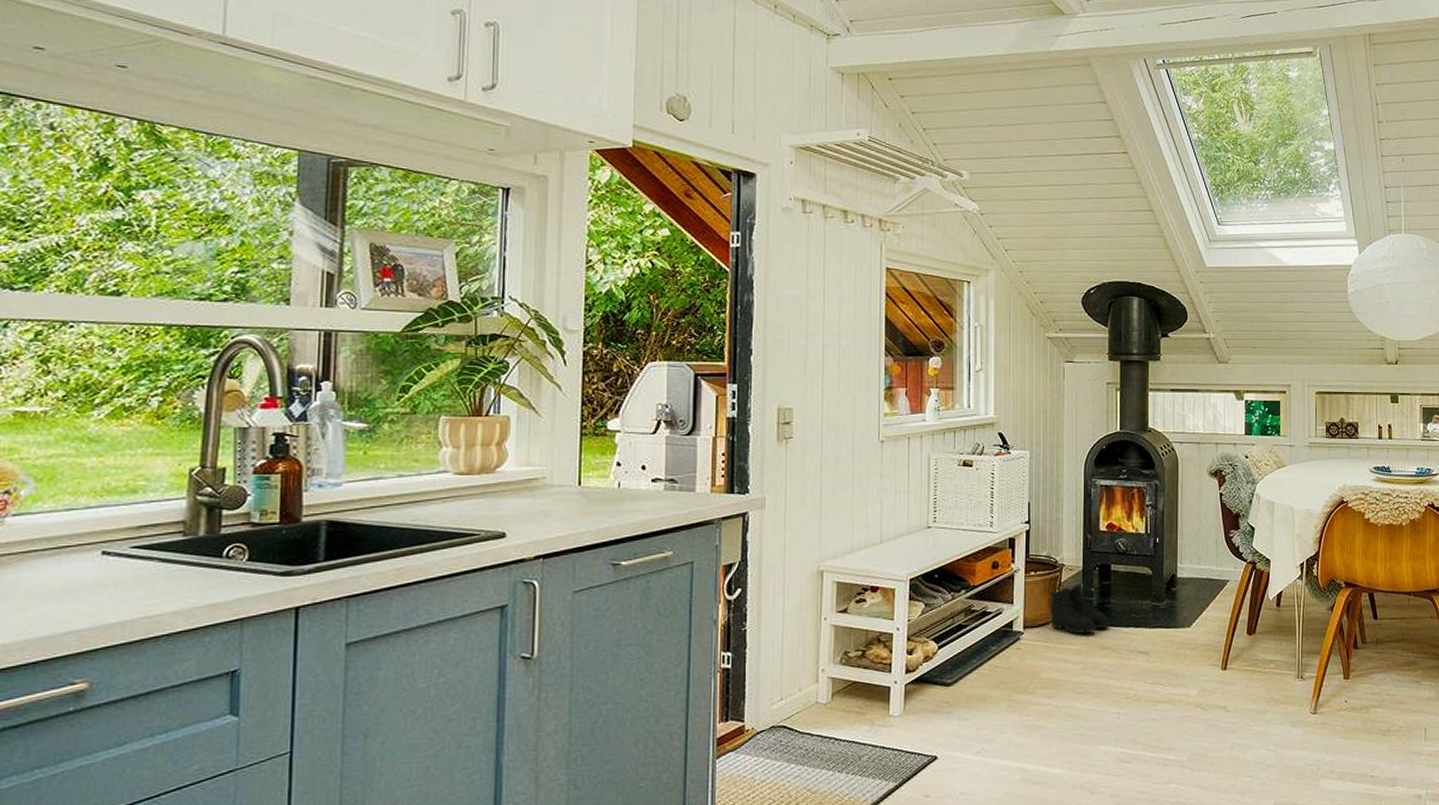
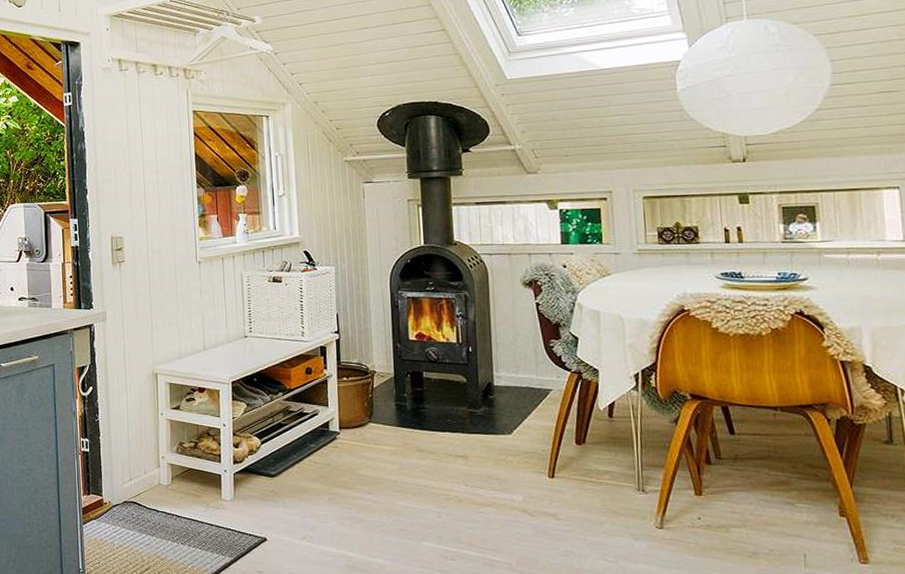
boots: present [1049,584,1109,634] -> none [362,389,425,437]

